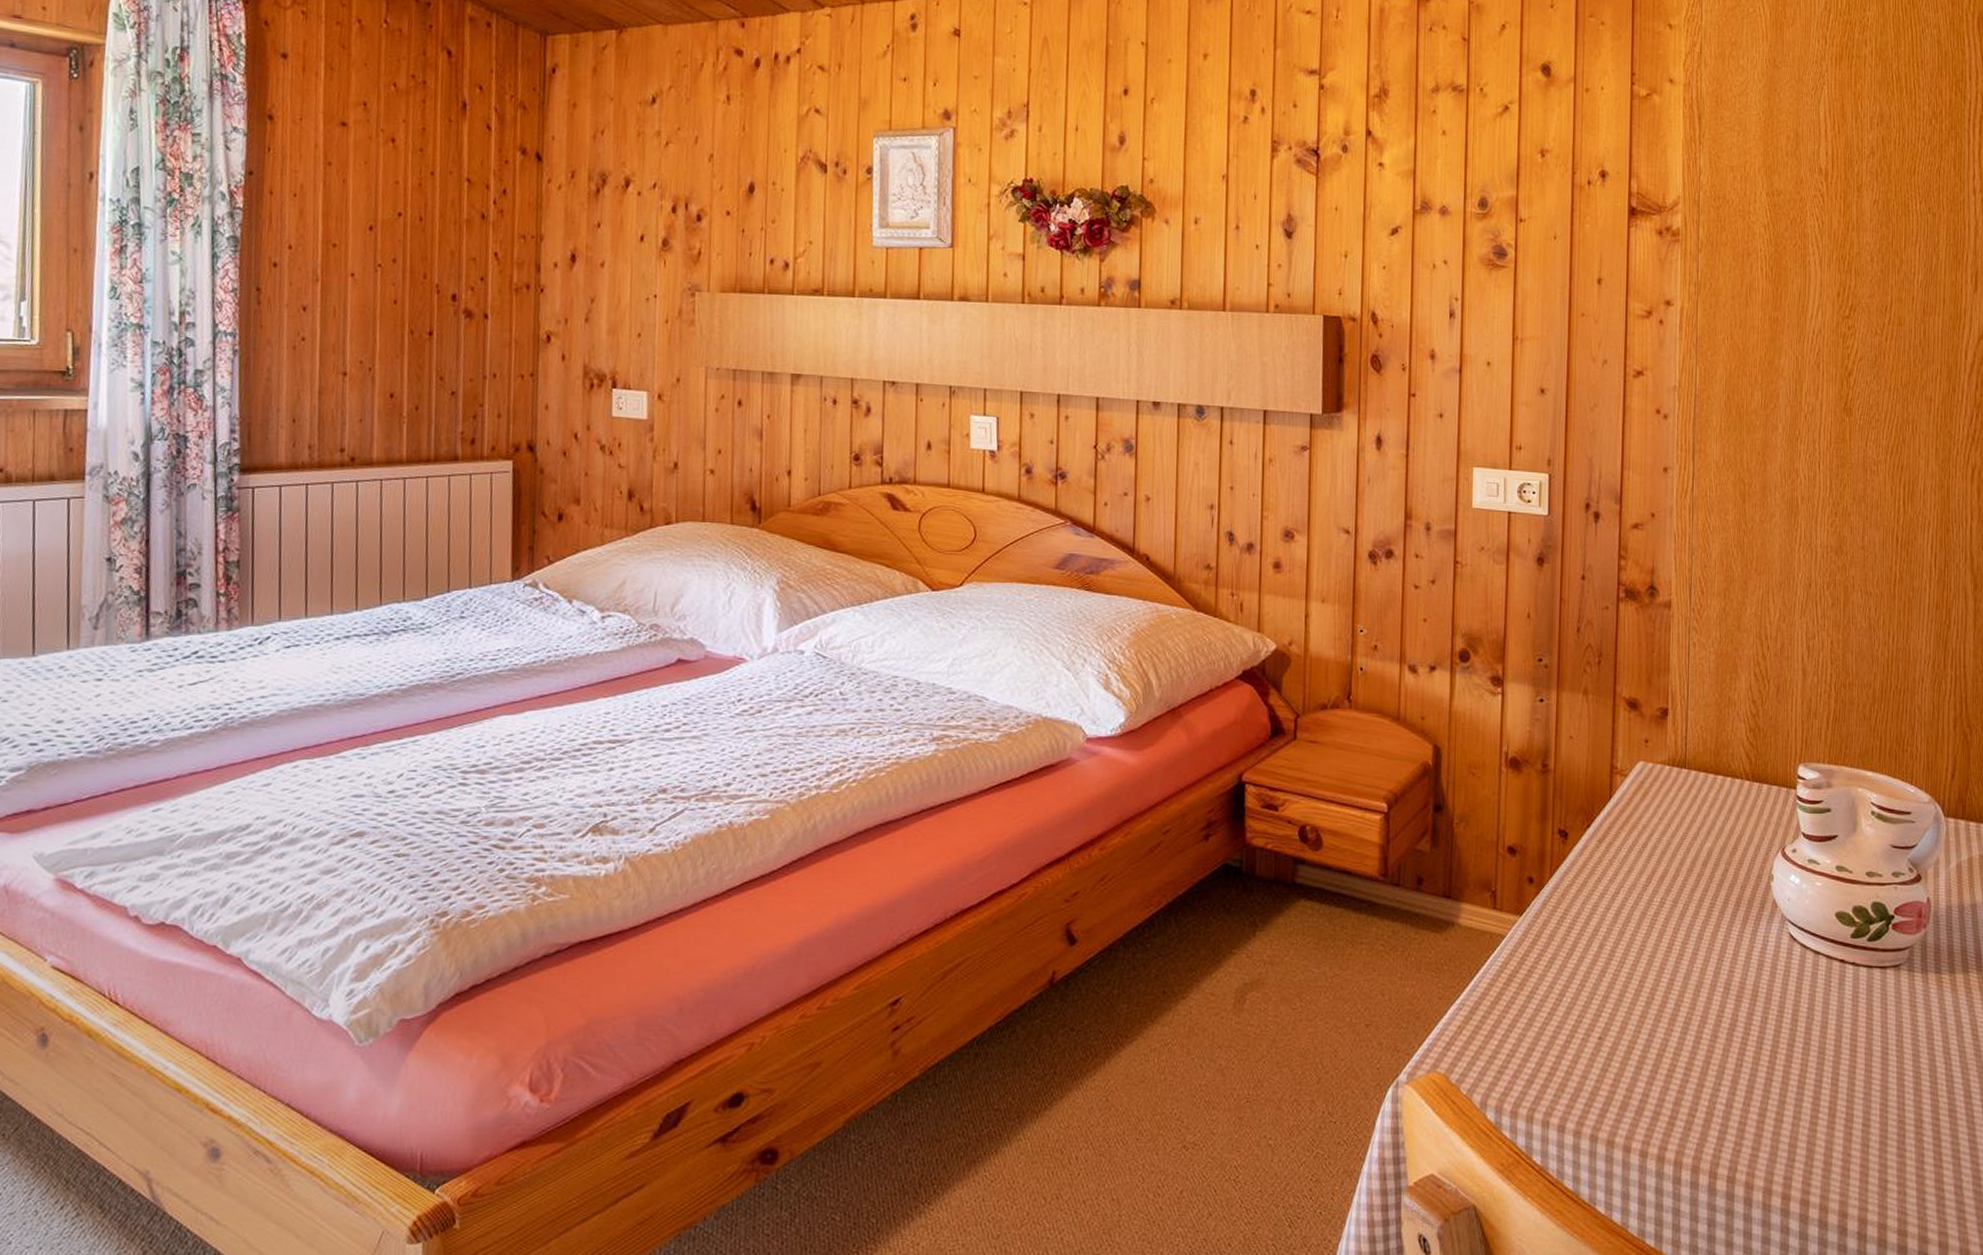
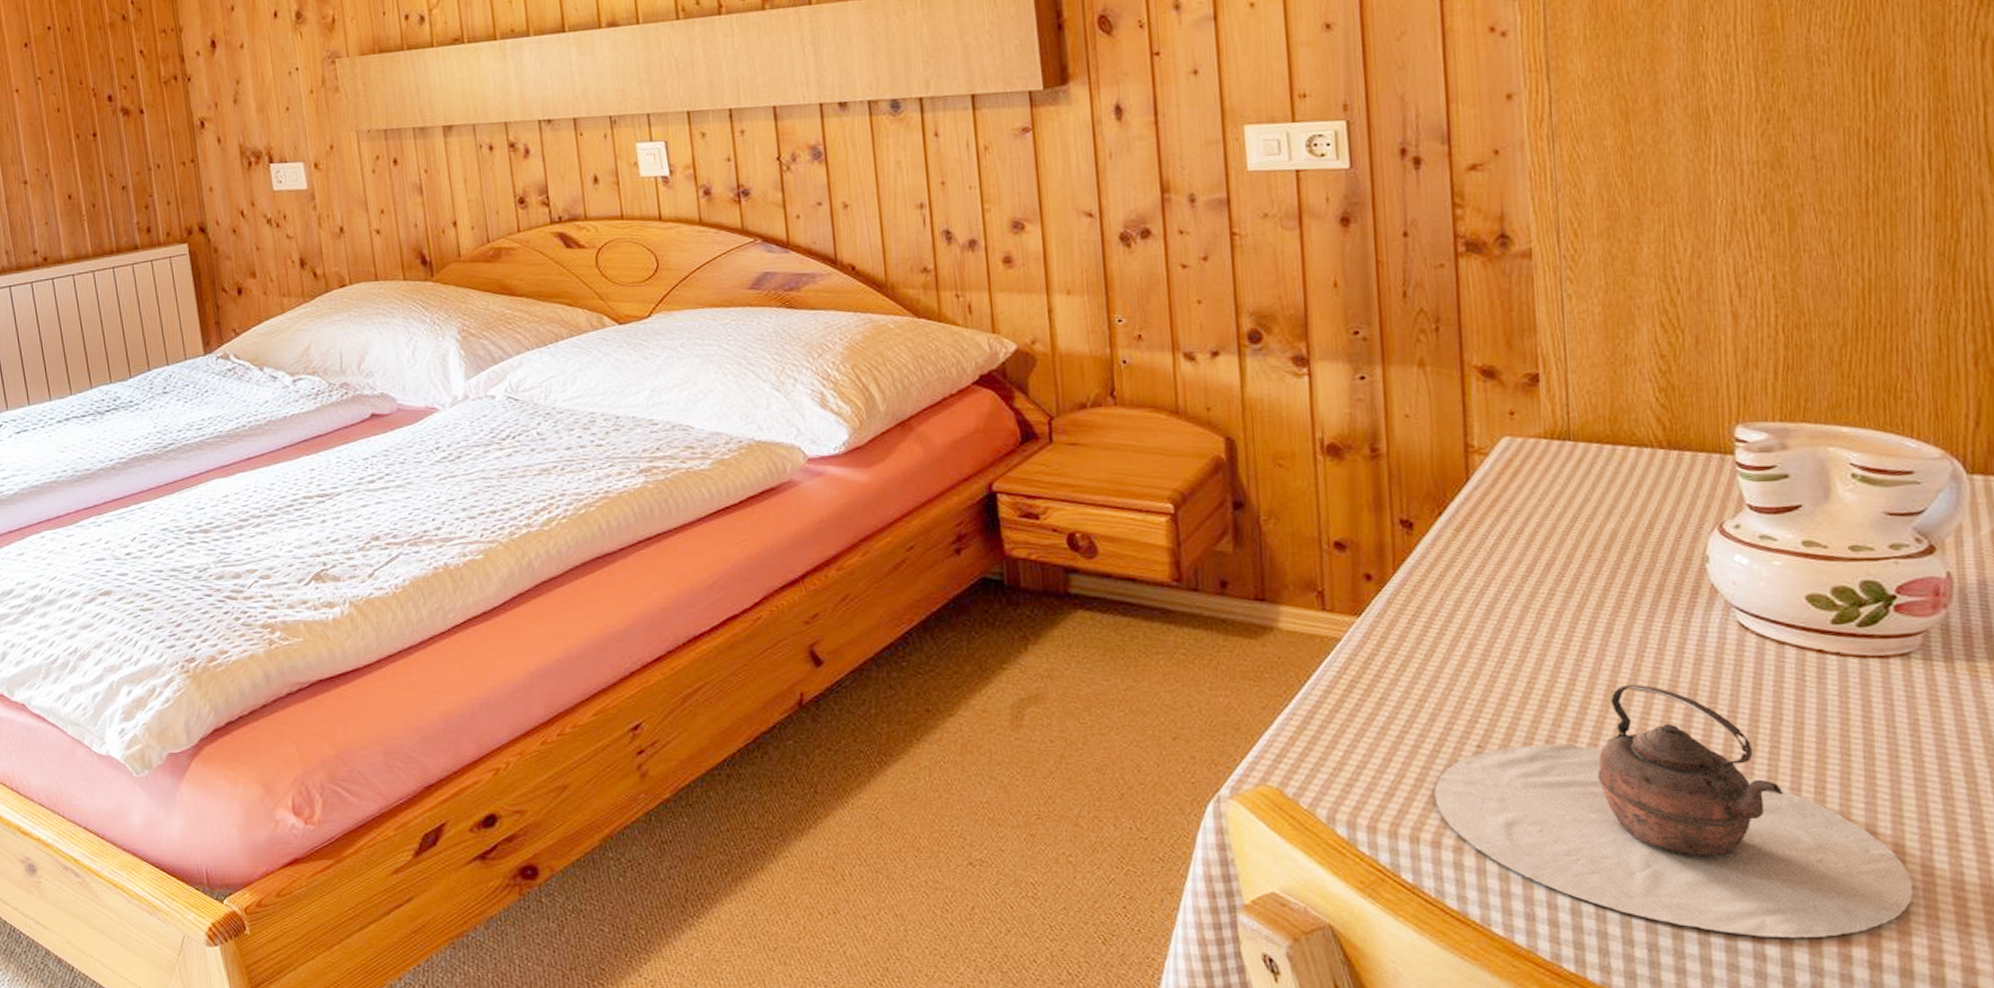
teapot: none [1563,985,1891,1214] -> present [1434,684,1914,939]

